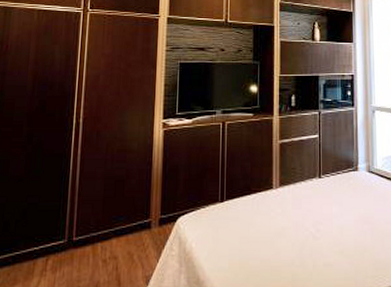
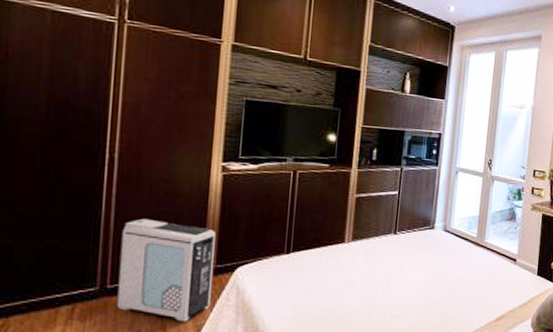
air purifier: none [80,174,159,273] -> present [116,218,216,322]

